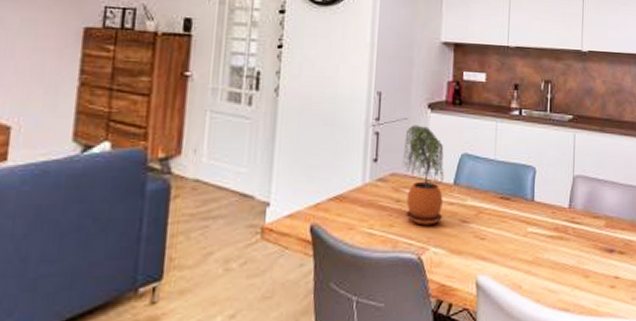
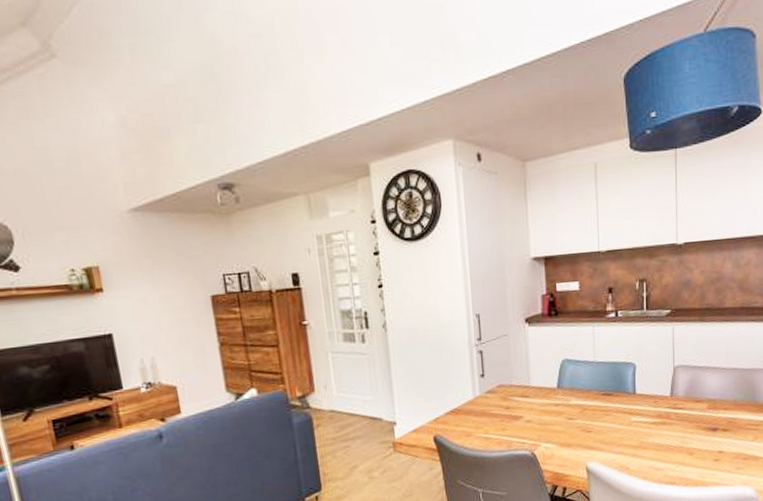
potted plant: present [402,124,444,225] -> none [507,339,551,426]

